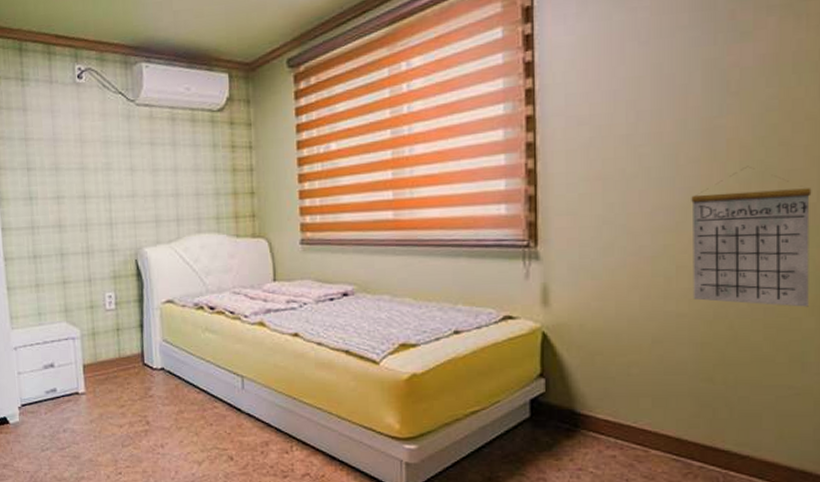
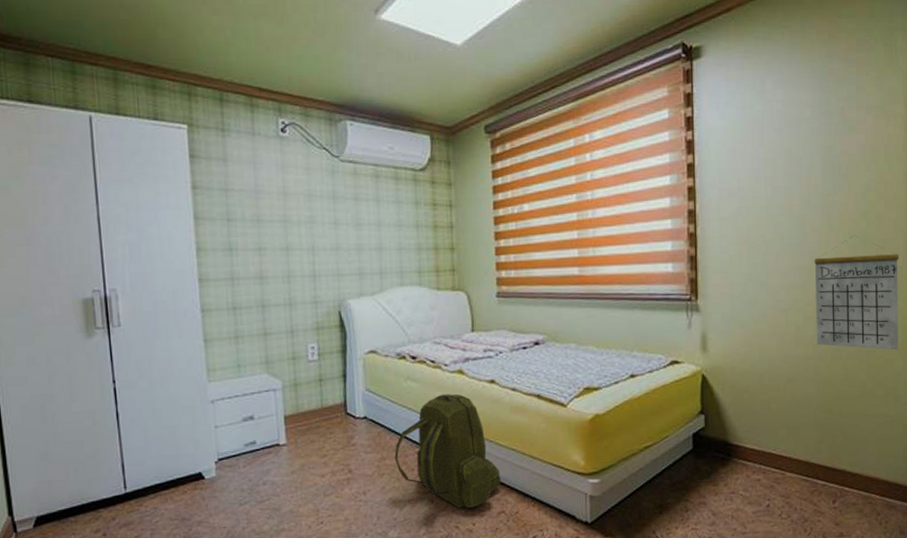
backpack: none [192,347,305,468] -> present [394,394,501,508]

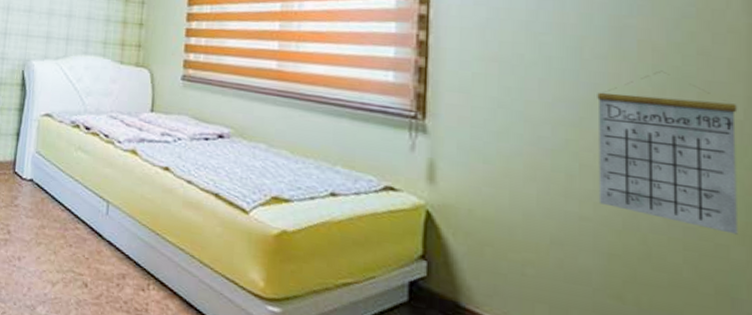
backpack: present [394,394,501,508] -> none [54,171,164,304]

